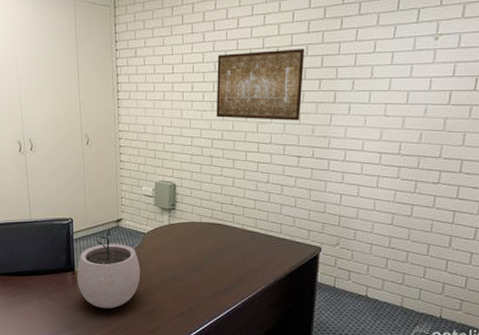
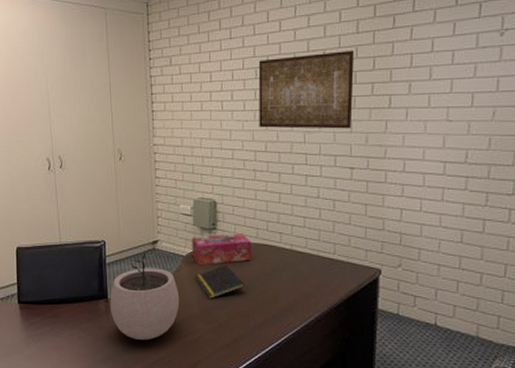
tissue box: none [153,213,208,242] -> present [192,233,252,266]
notepad: none [155,242,201,272] -> present [195,265,246,299]

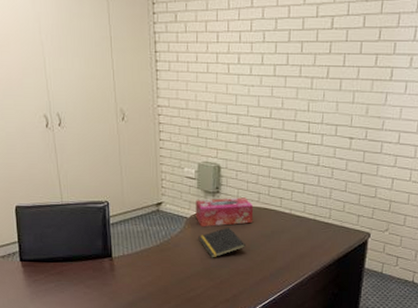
plant pot: present [110,252,180,341] -> none [114,213,183,296]
wall art: present [258,50,355,129] -> none [265,19,363,99]

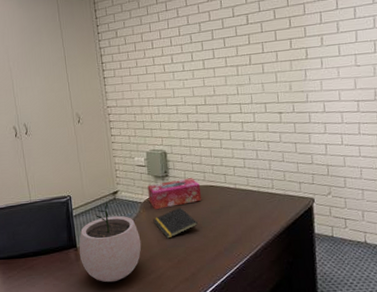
plant pot: none [114,213,183,296] -> present [79,202,142,283]

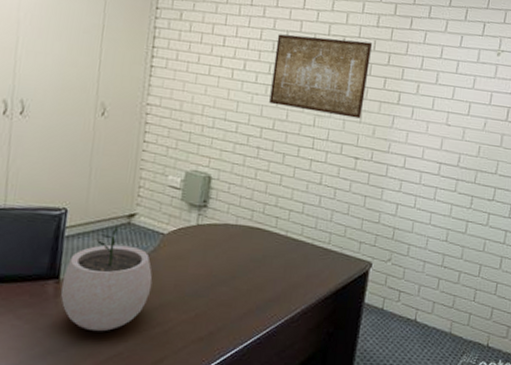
tissue box: present [147,178,201,210] -> none [174,213,245,247]
notepad: present [153,207,199,239] -> none [174,248,232,285]
wall art: none [192,13,277,85] -> present [269,34,373,119]

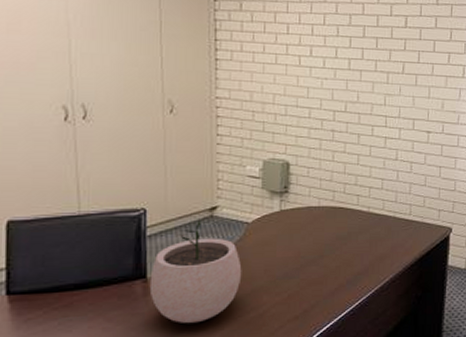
wall art: present [269,34,373,119] -> none [339,17,434,94]

